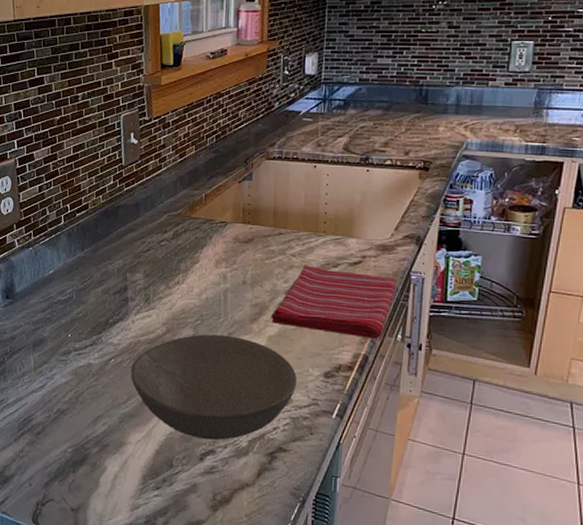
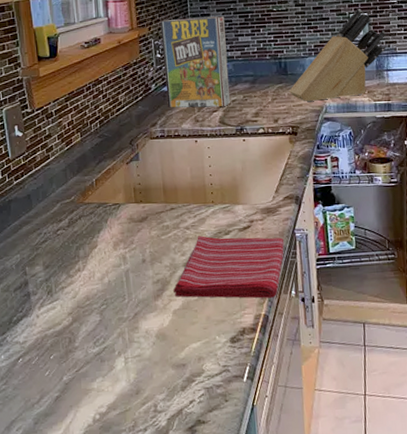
soup bowl: present [130,334,298,440] -> none [40,315,207,426]
cereal box: none [289,34,365,132] -> present [160,16,230,108]
knife block: none [426,36,554,137] -> present [289,9,387,102]

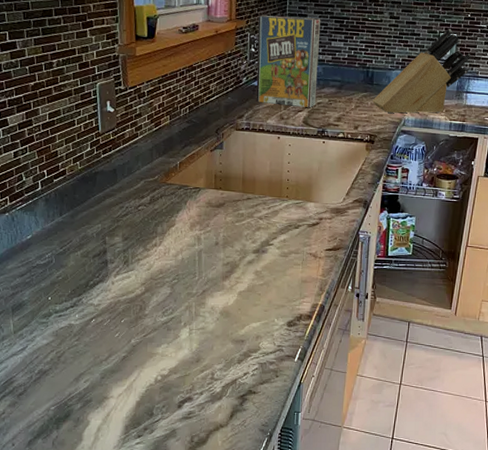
dish towel: present [173,235,285,299] -> none [241,226,348,290]

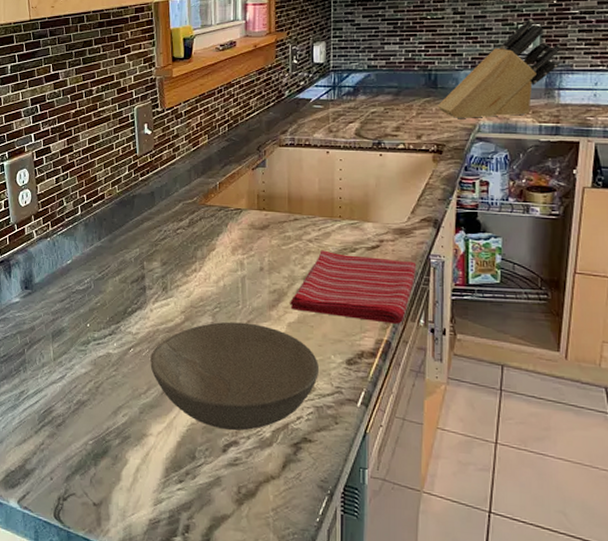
soup bowl: none [111,292,265,389] -> present [150,321,320,431]
dish towel: none [241,226,348,290] -> present [290,250,417,324]
cereal box: present [256,15,321,107] -> none [299,23,371,118]

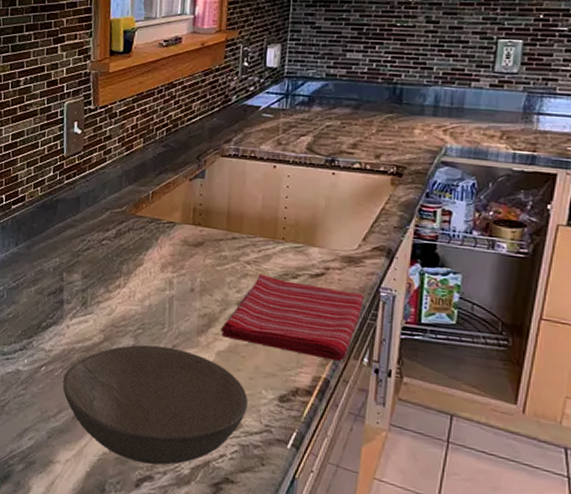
knife block: present [437,19,563,119] -> none [400,34,546,141]

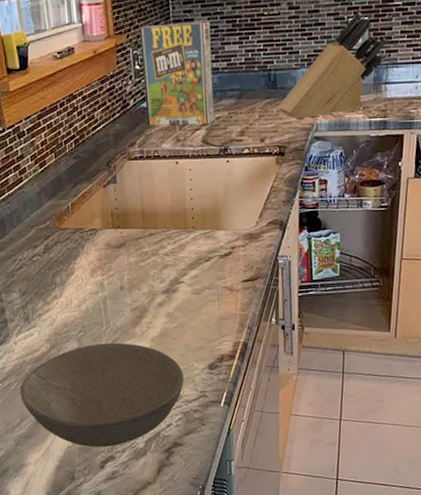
dish towel: present [221,274,365,361] -> none [152,262,267,326]
cereal box: none [247,24,333,131] -> present [139,21,214,126]
knife block: none [400,34,546,141] -> present [277,12,388,120]

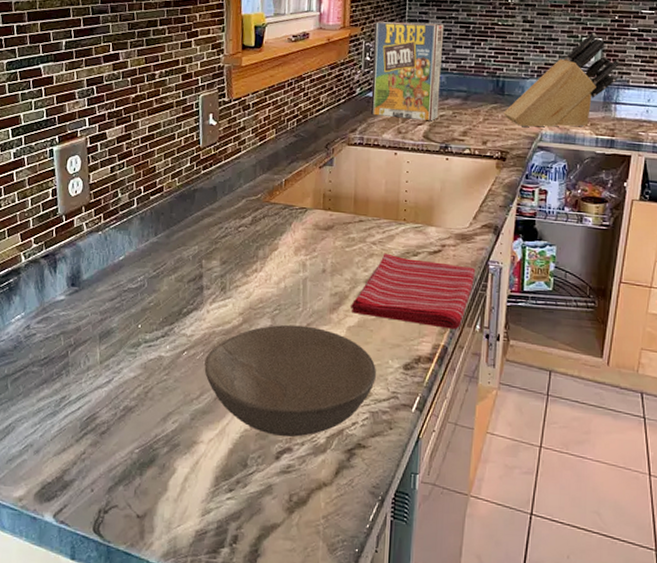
dish towel: none [152,262,267,326] -> present [351,253,476,329]

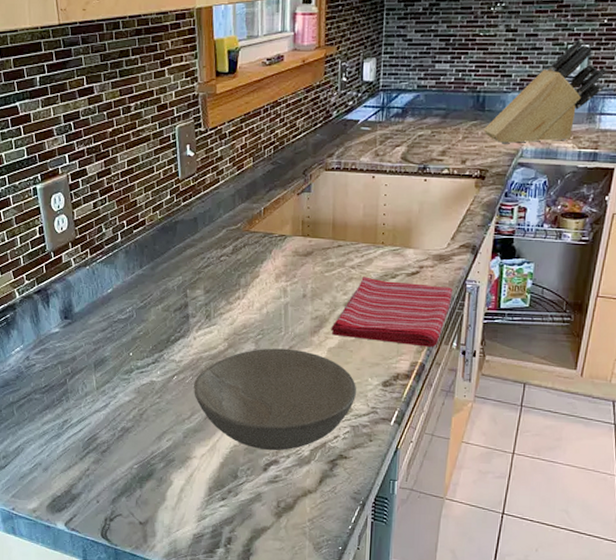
cereal box: present [370,22,444,120] -> none [347,38,423,141]

